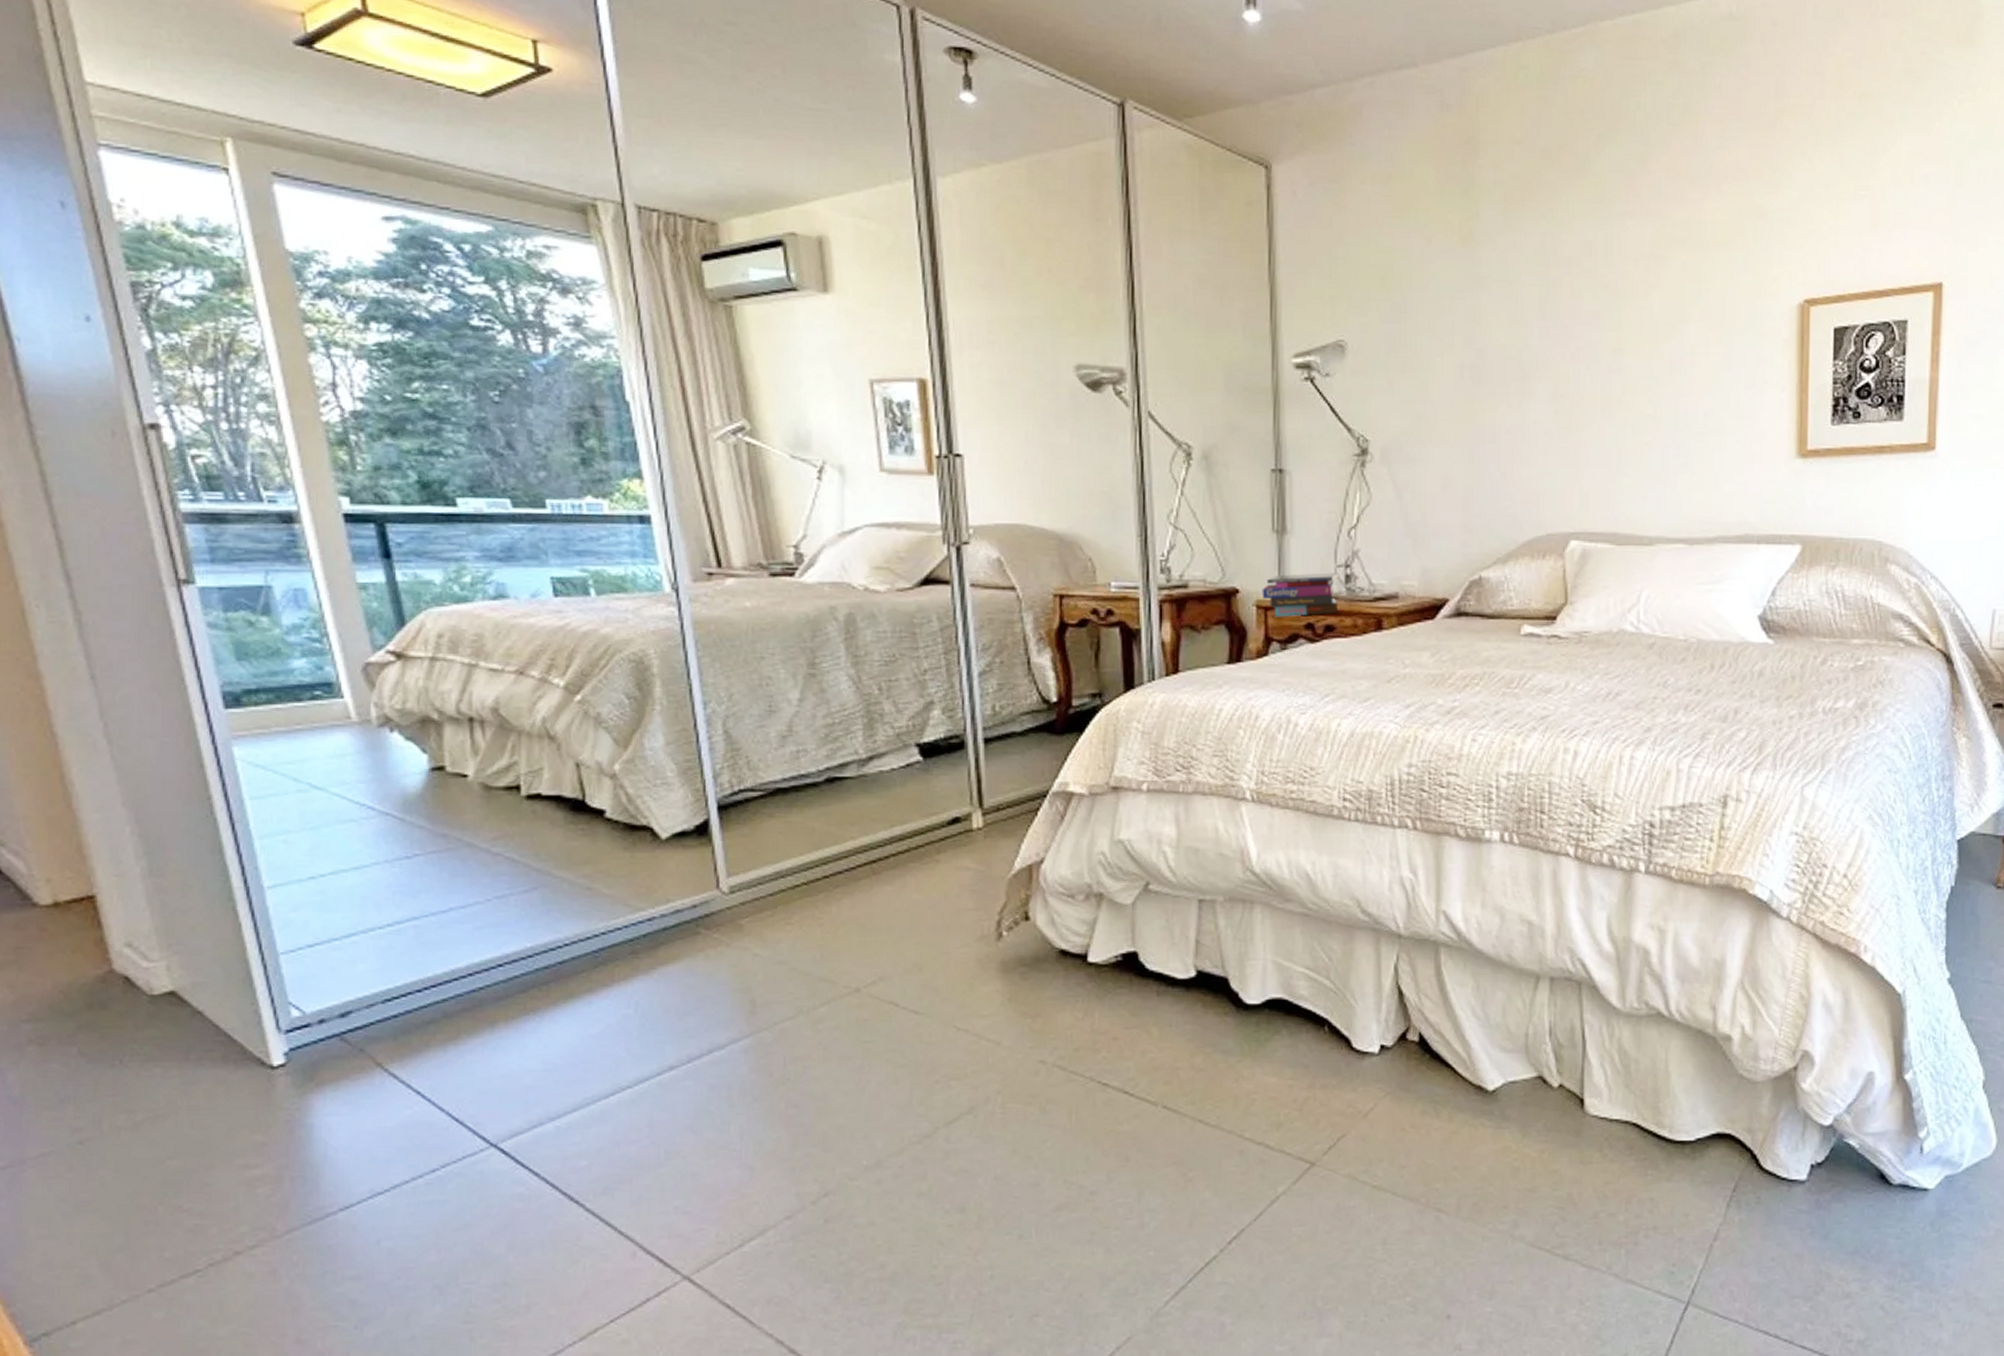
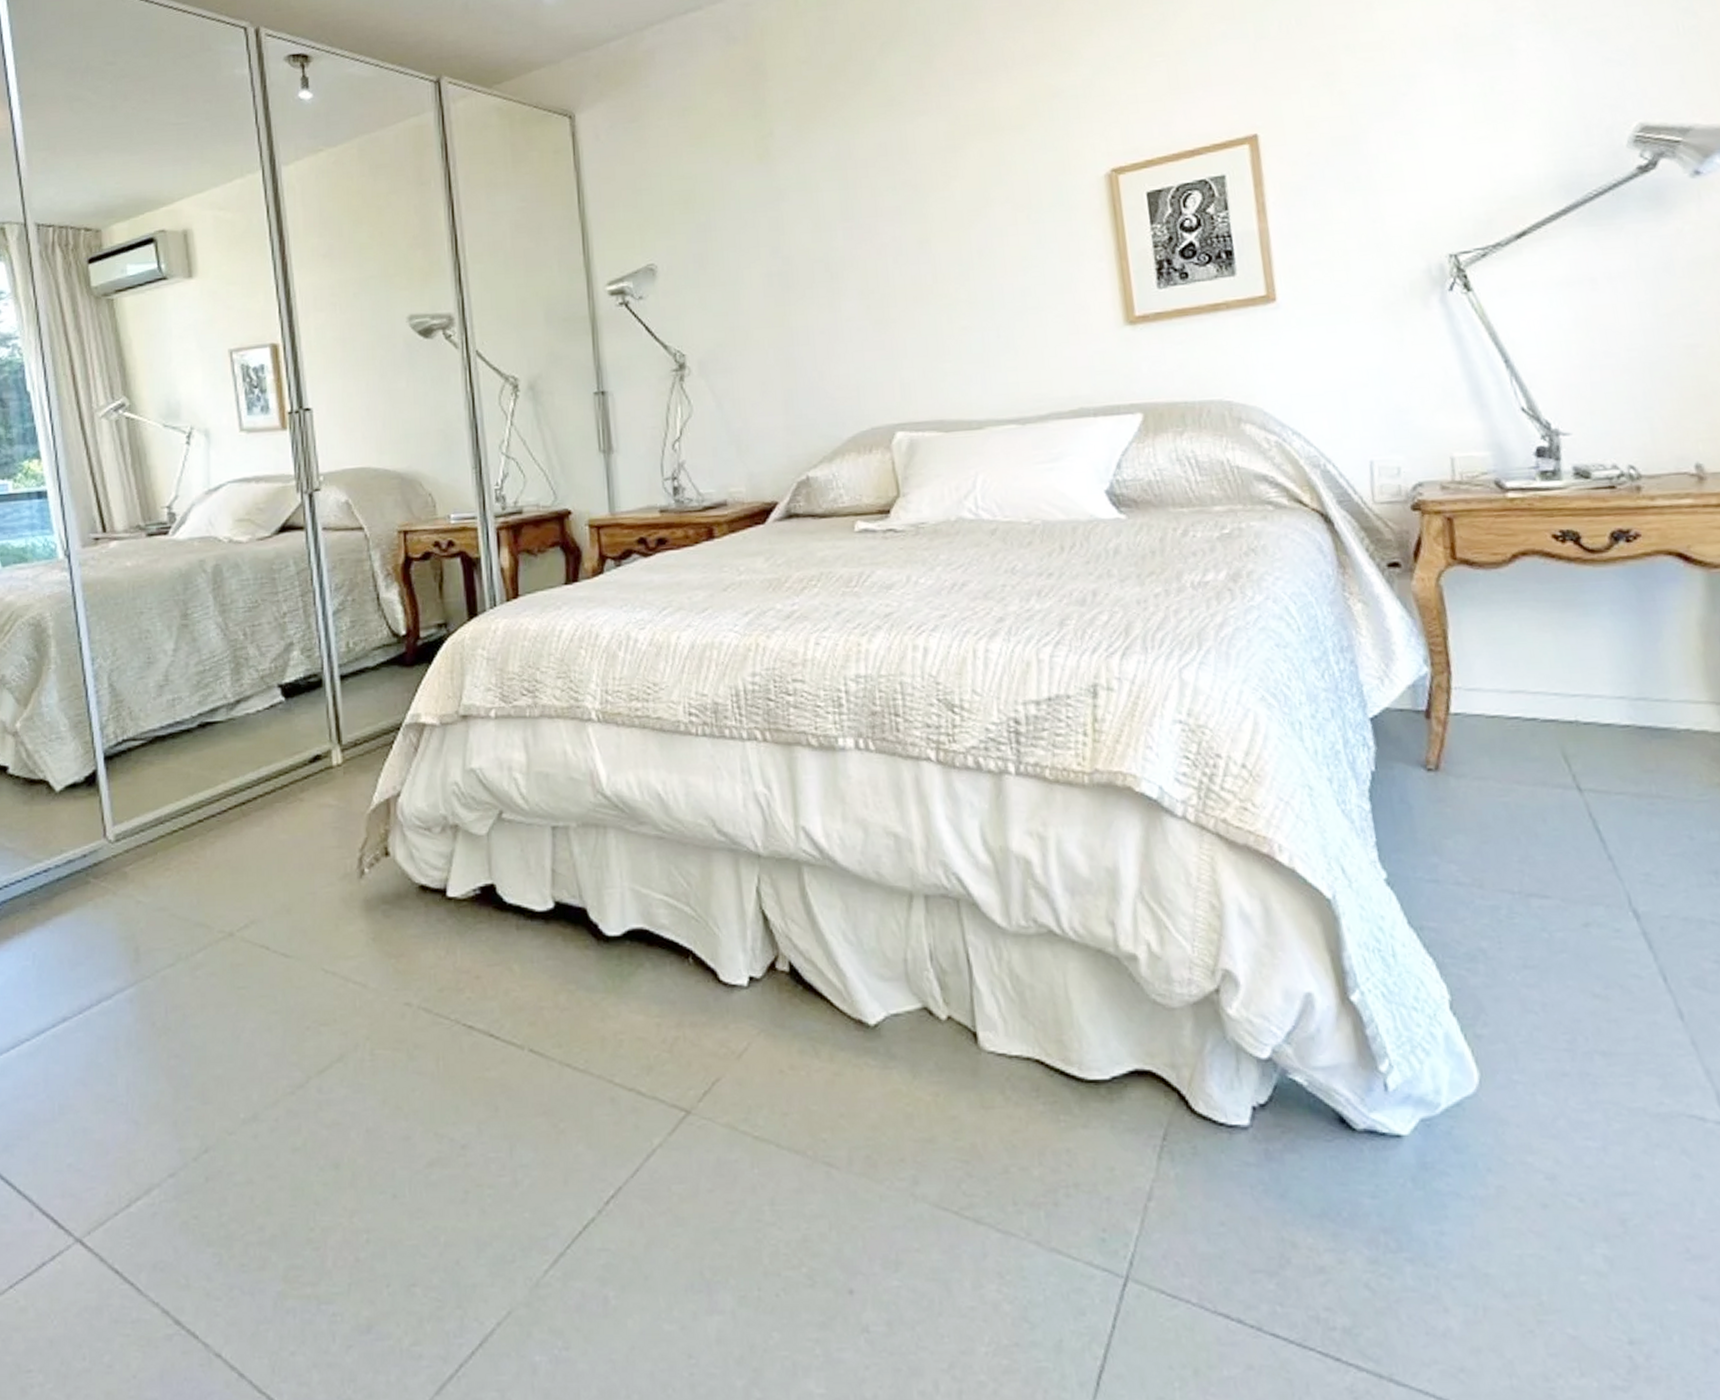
books: present [1262,573,1339,617] -> none [593,486,668,535]

